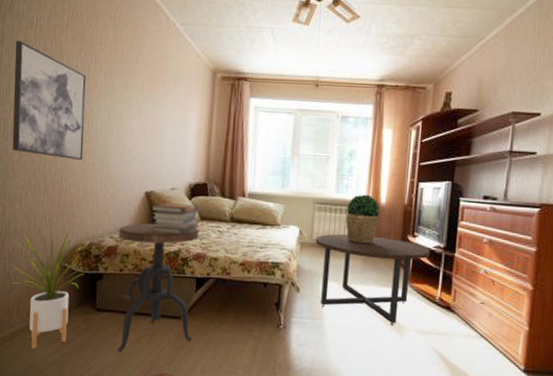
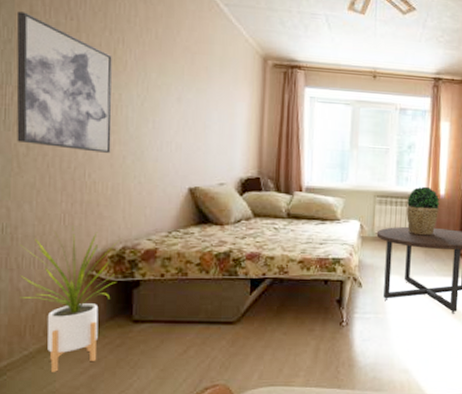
side table: present [117,223,199,352] -> none [157,222,253,366]
book stack: present [150,203,199,234] -> none [196,200,252,233]

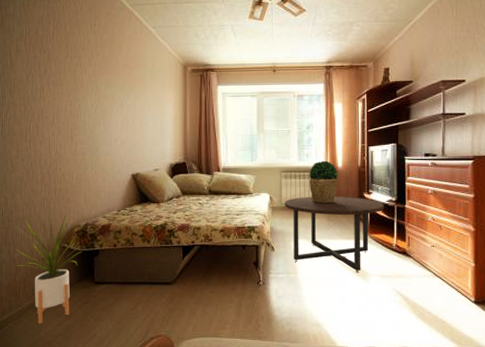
wall art: present [16,11,112,153] -> none [8,51,74,151]

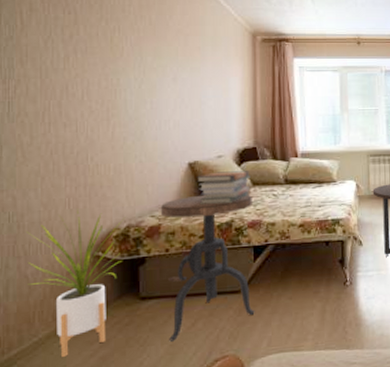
side table: none [110,201,183,320] -> present [160,195,255,342]
book stack: none [137,182,181,209] -> present [196,171,251,204]

